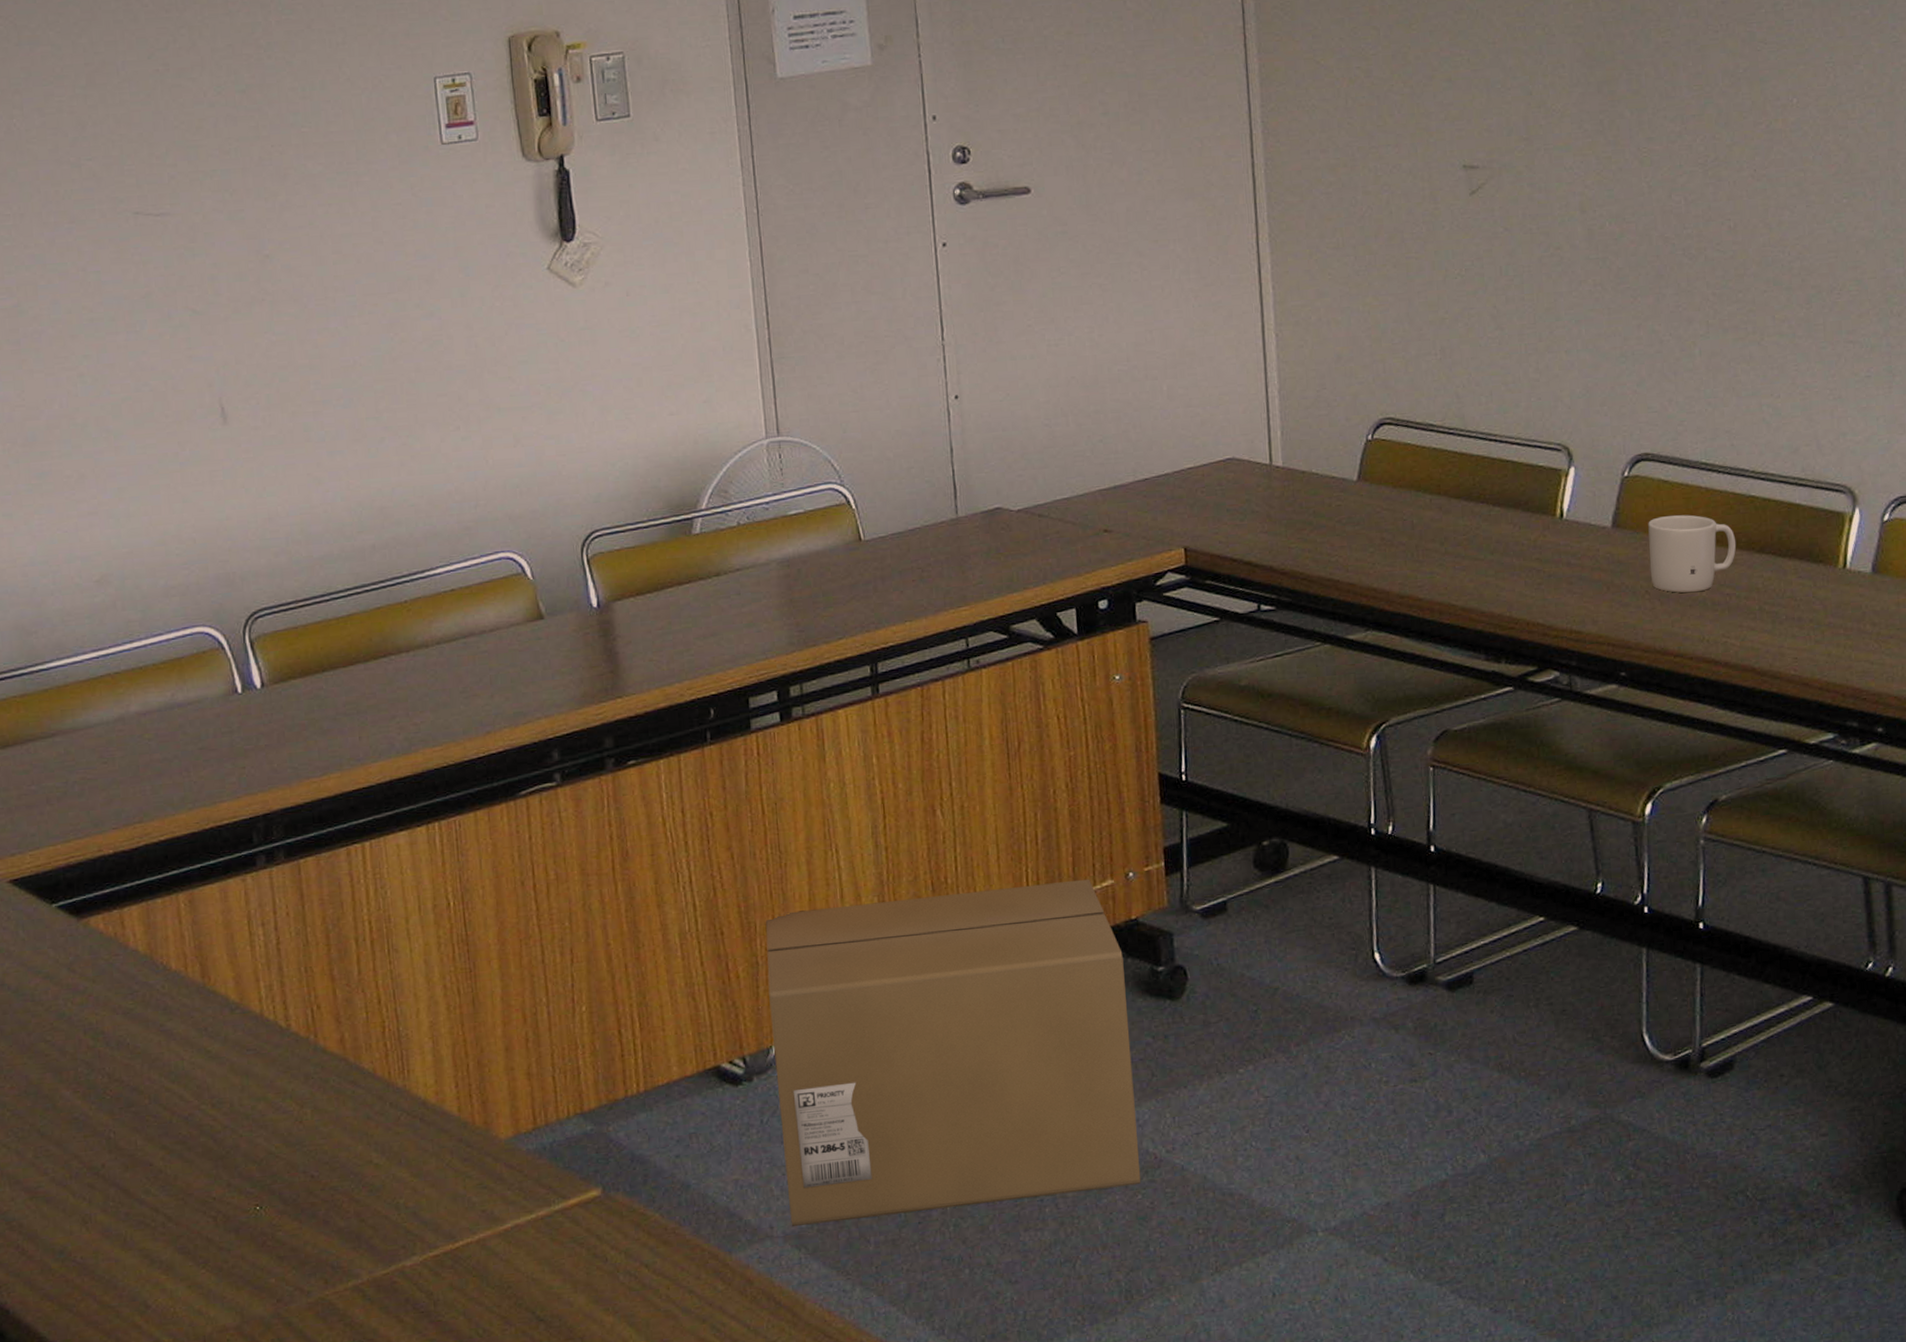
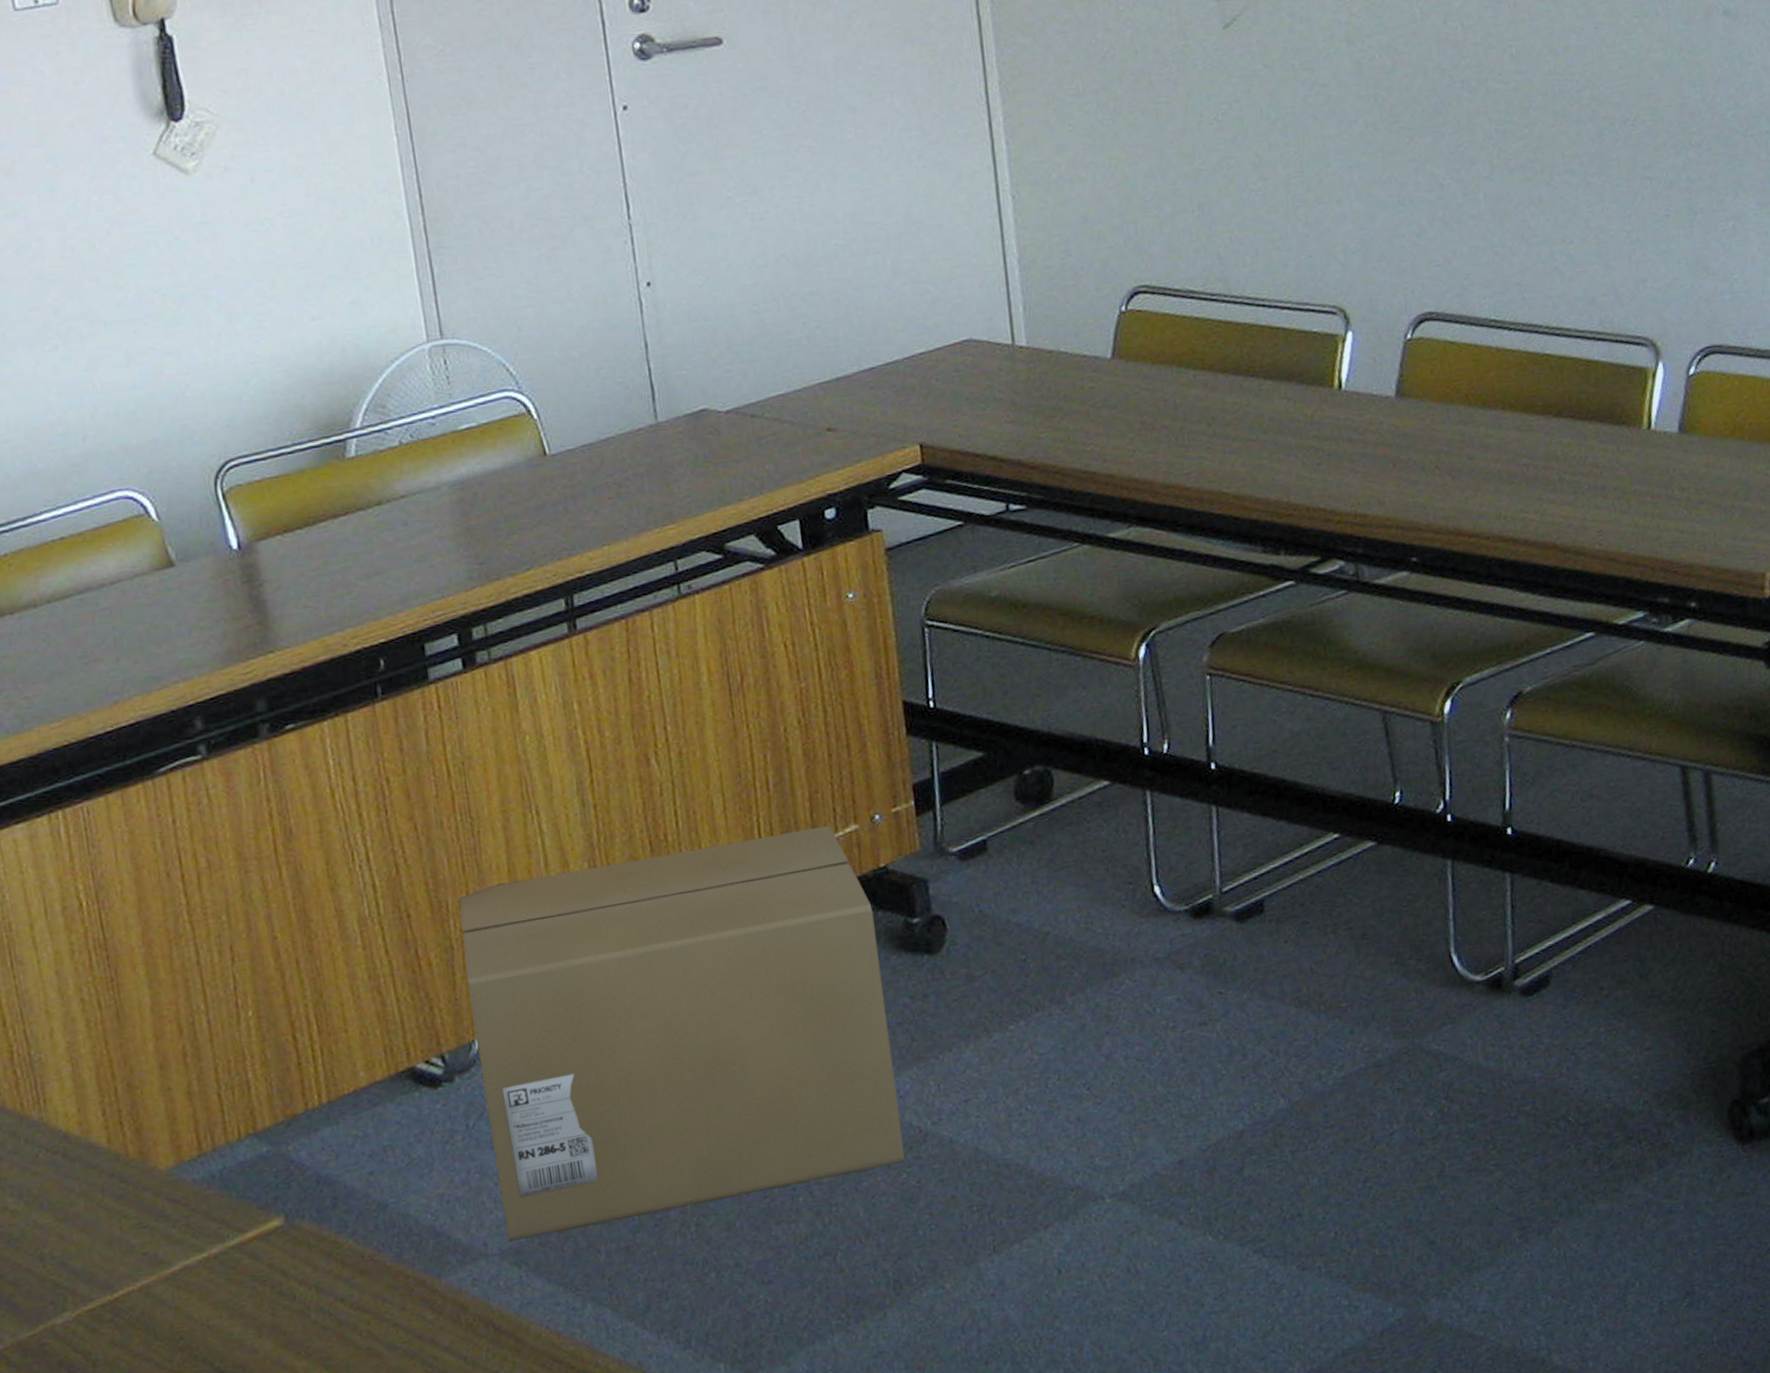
mug: present [1648,514,1737,593] -> none [1435,378,1532,466]

